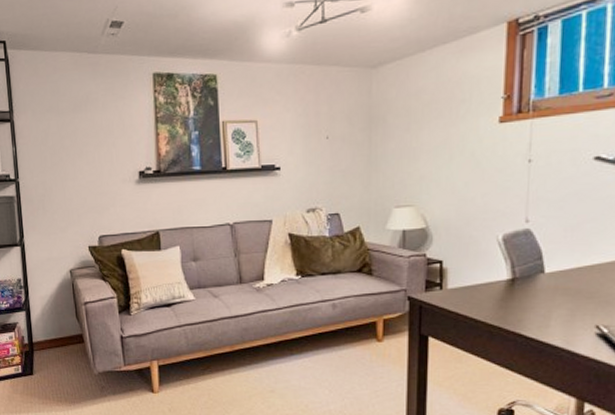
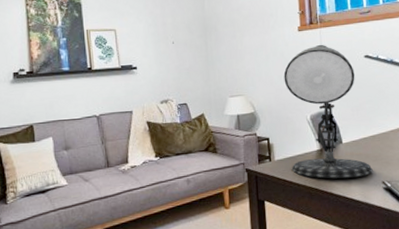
desk lamp: none [468,140,584,317] -> present [283,44,373,179]

